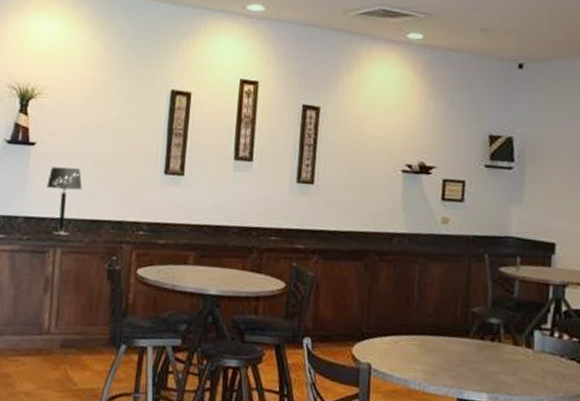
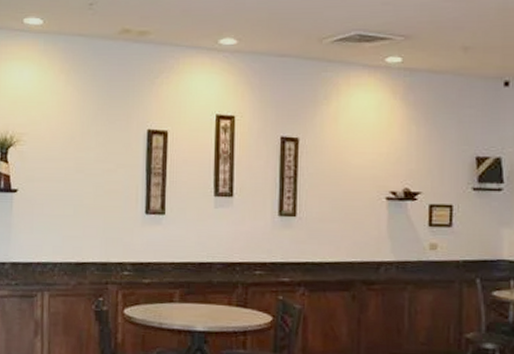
table lamp: present [47,167,82,236] -> none [31,212,65,279]

